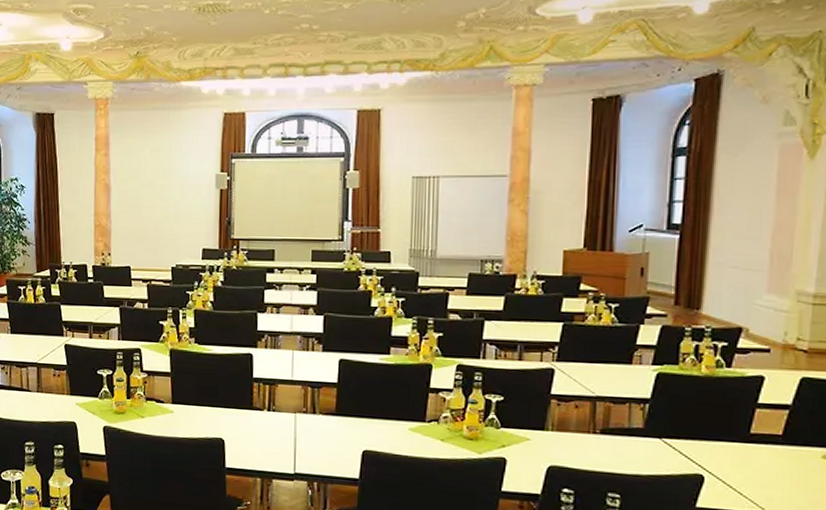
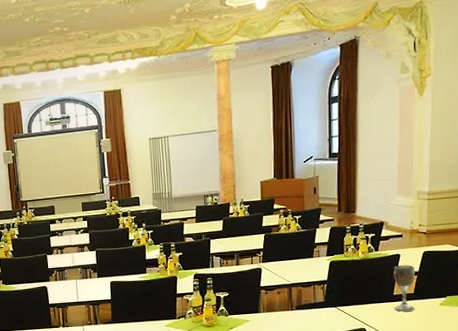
cup: none [749,392,787,460] -> present [393,265,416,312]

